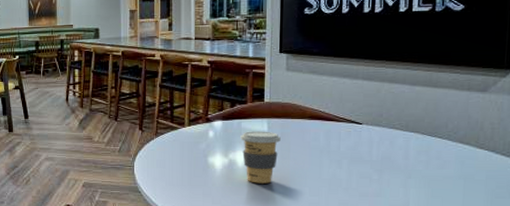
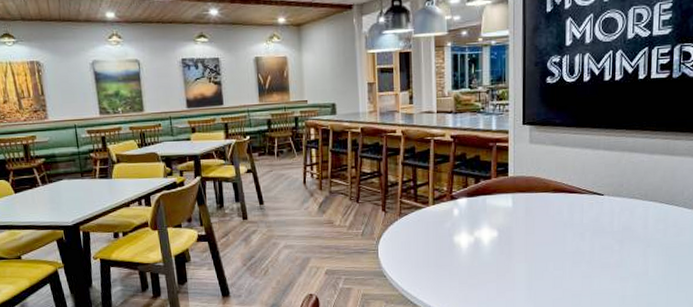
coffee cup: present [240,131,281,184] -> none [485,206,525,261]

